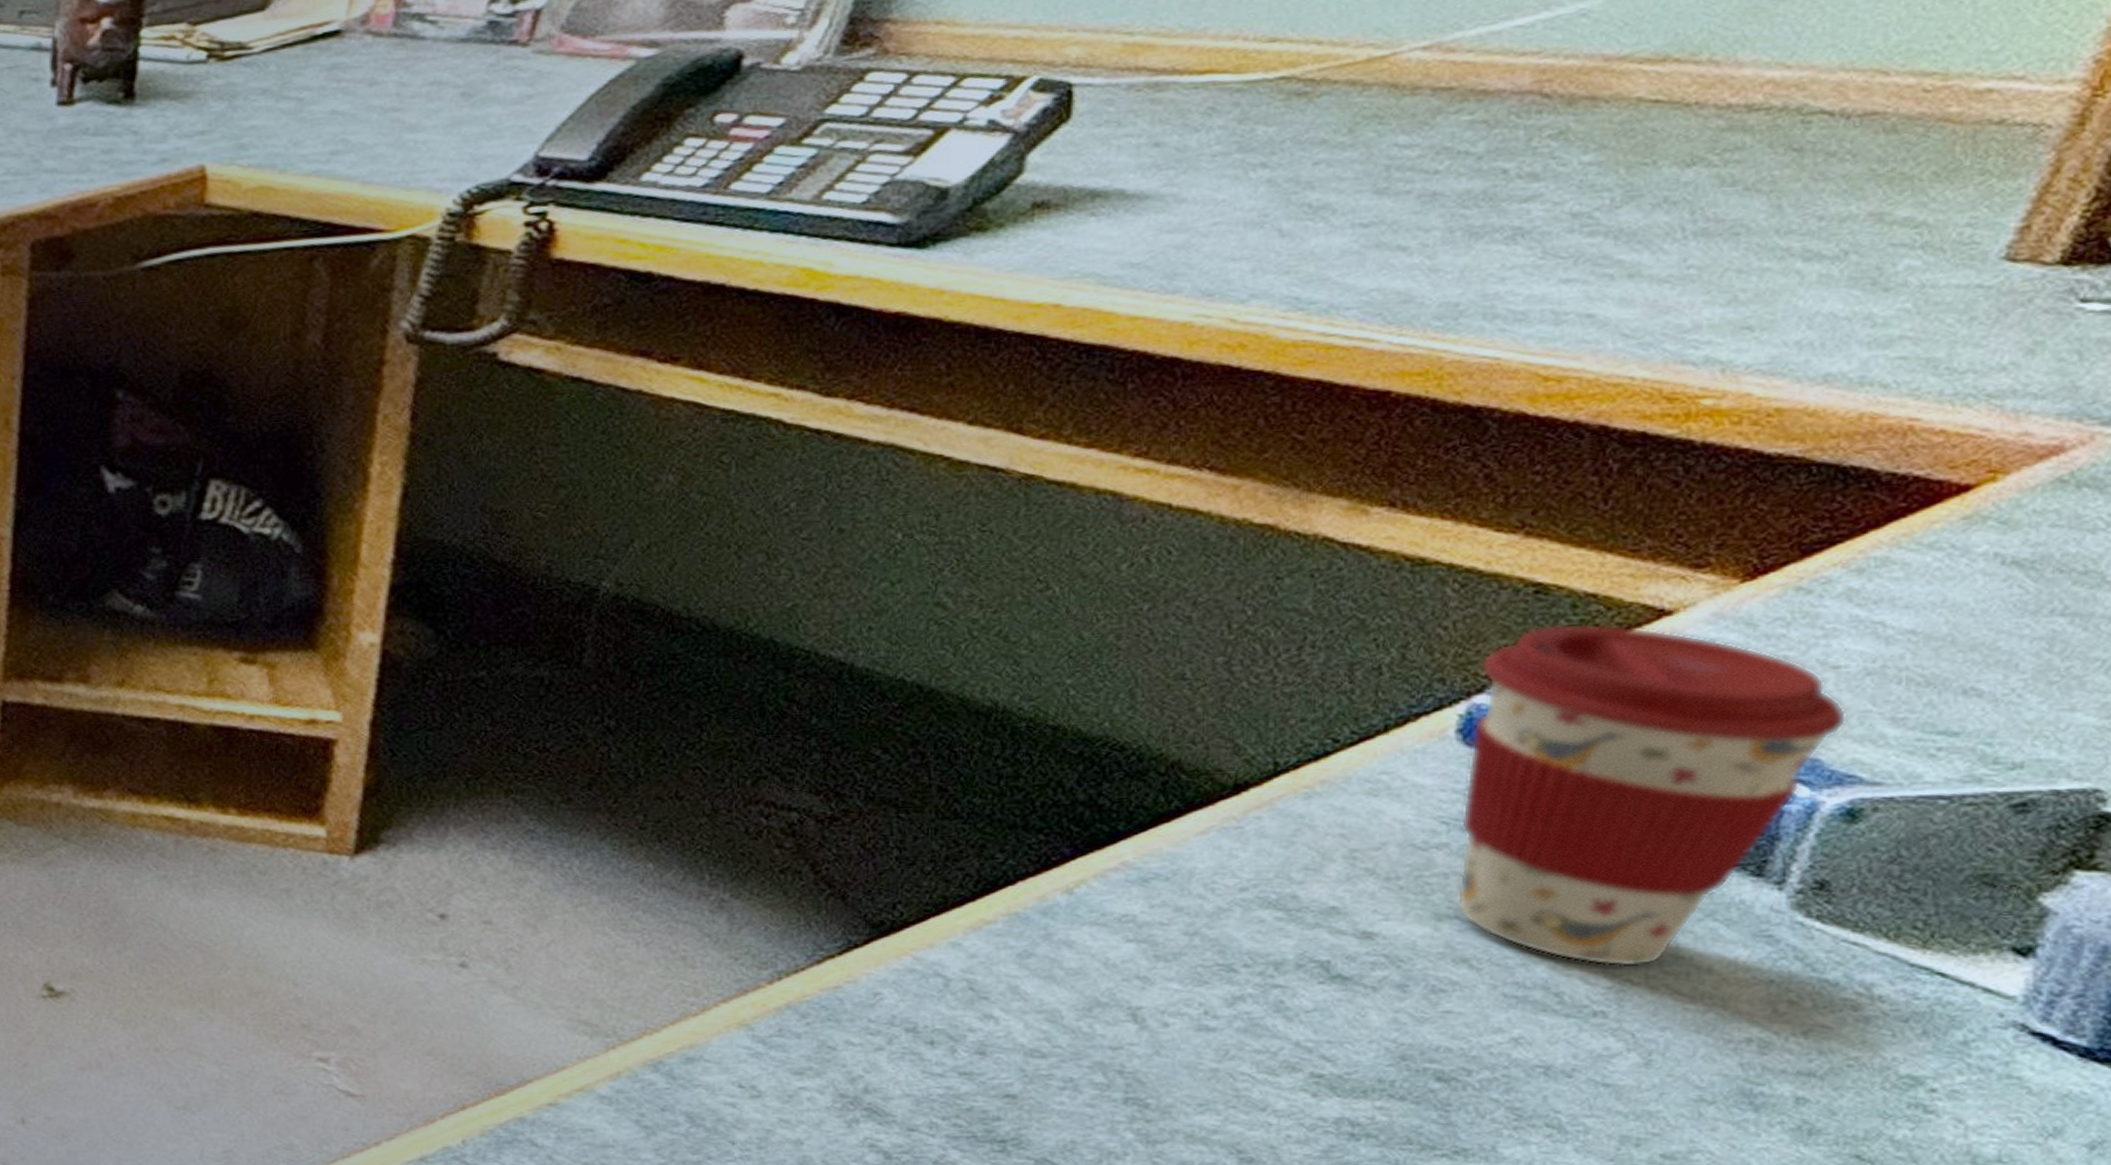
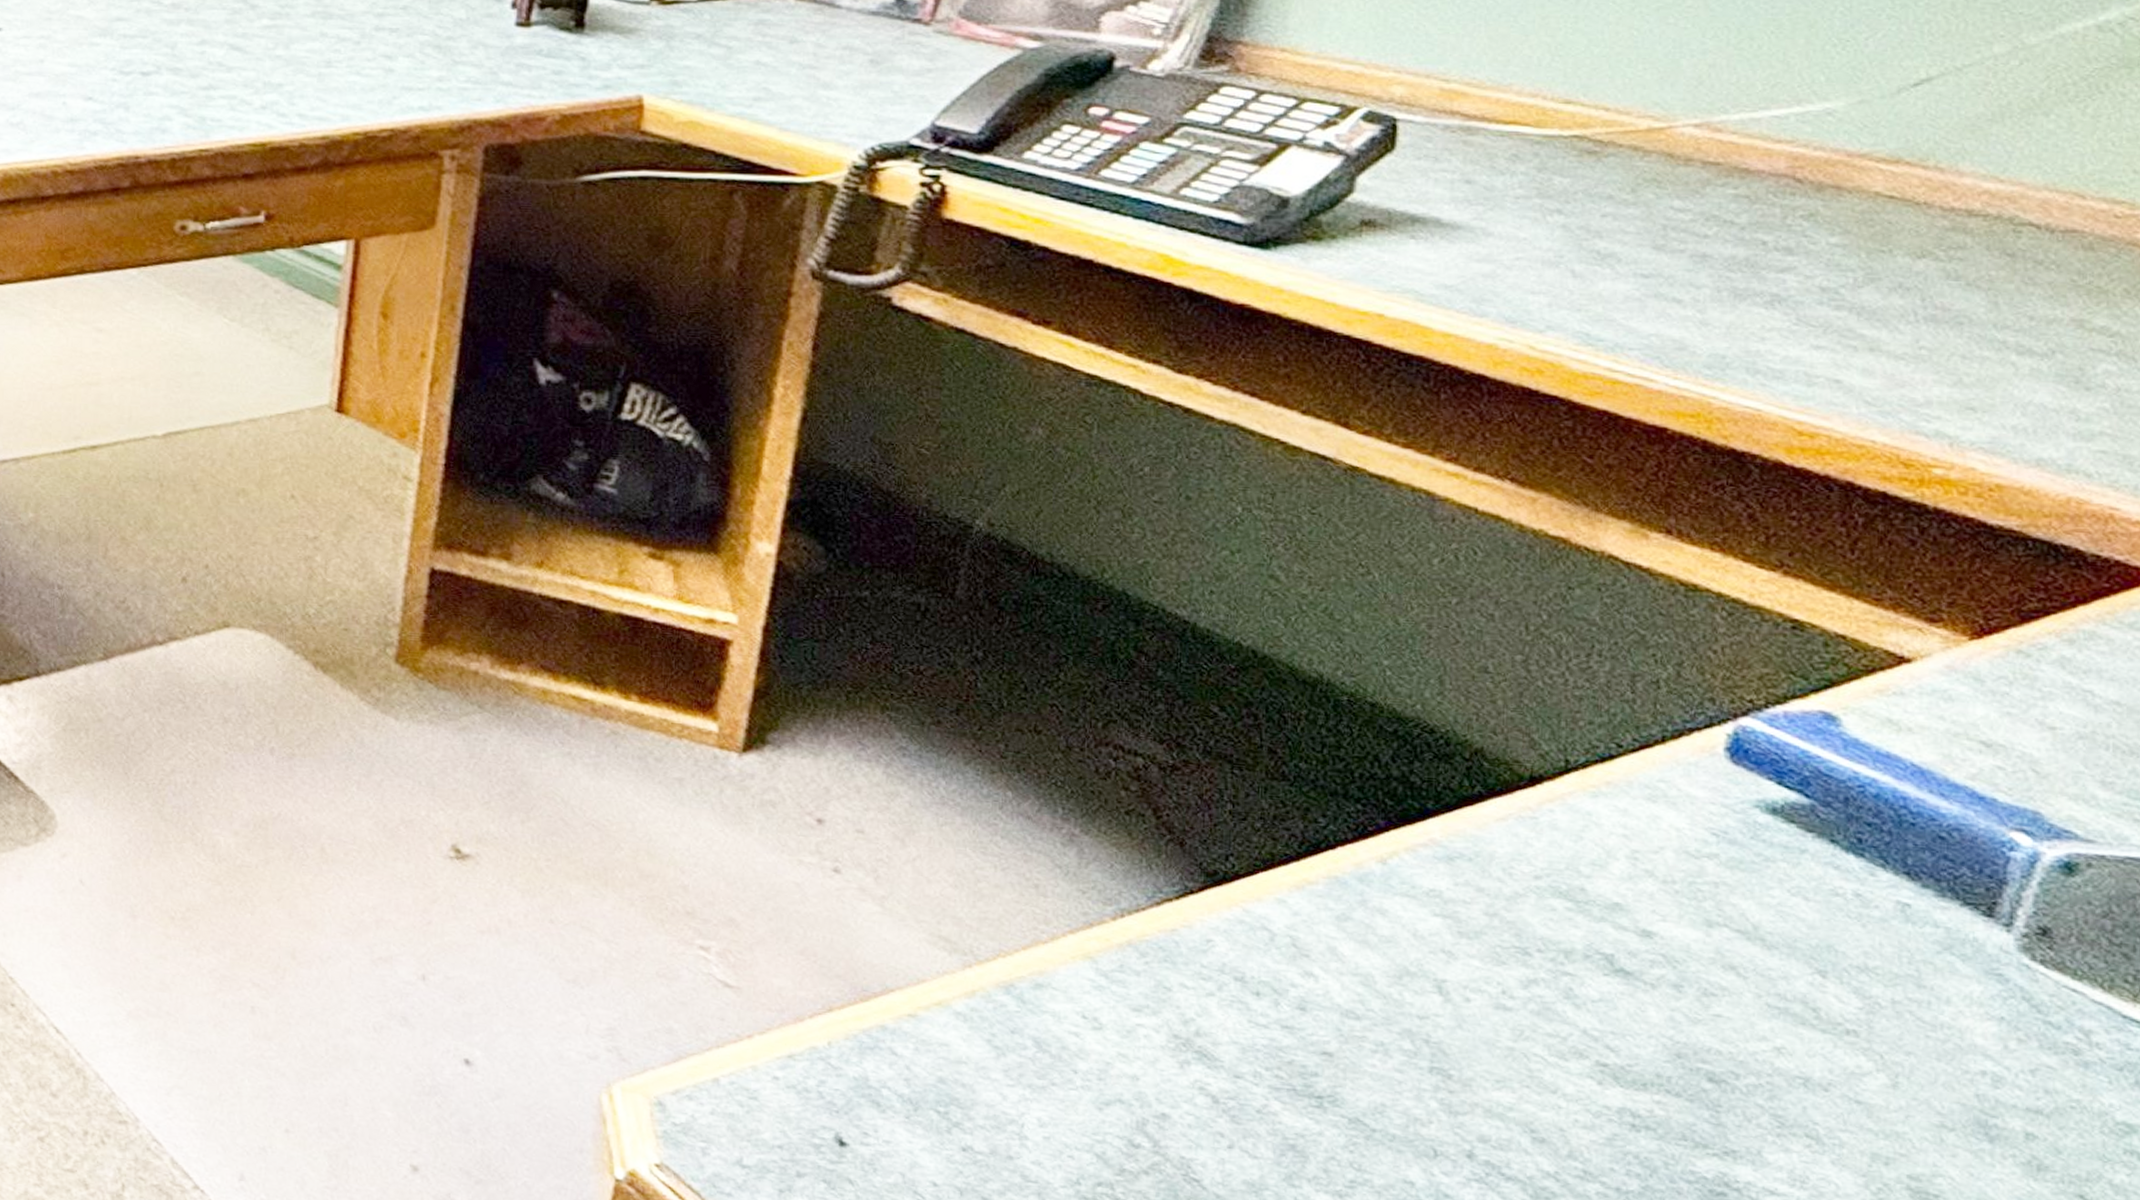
coffee cup: present [1456,623,1848,968] -> none [1725,659,2063,992]

